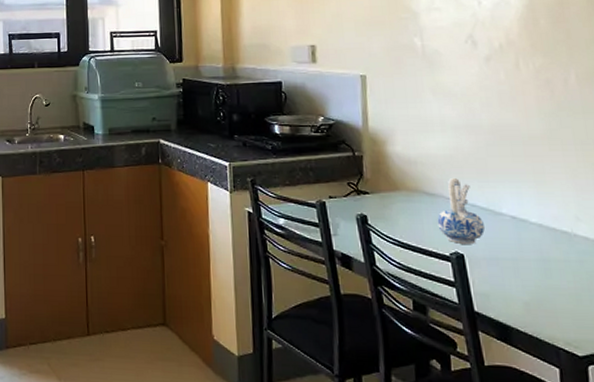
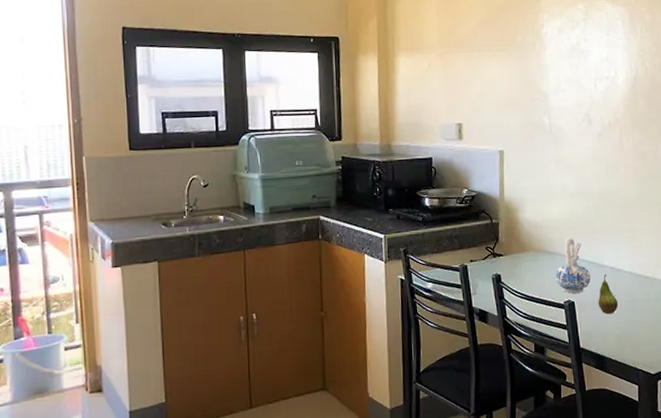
fruit: none [496,224,525,273] -> present [598,274,619,313]

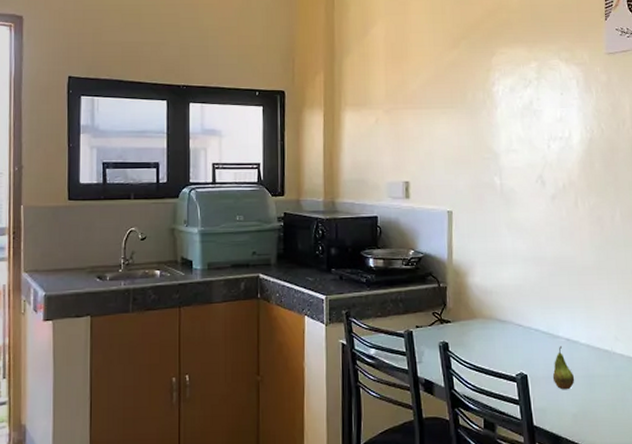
ceramic pitcher: present [555,237,591,293] -> none [507,305,545,365]

